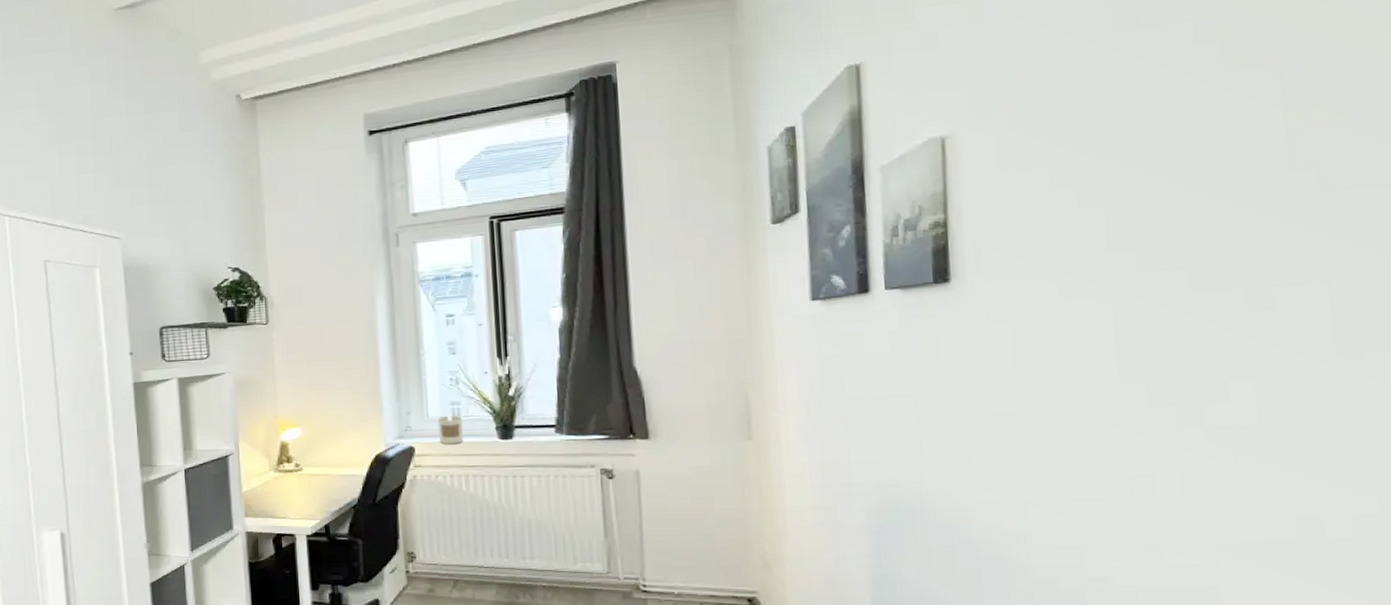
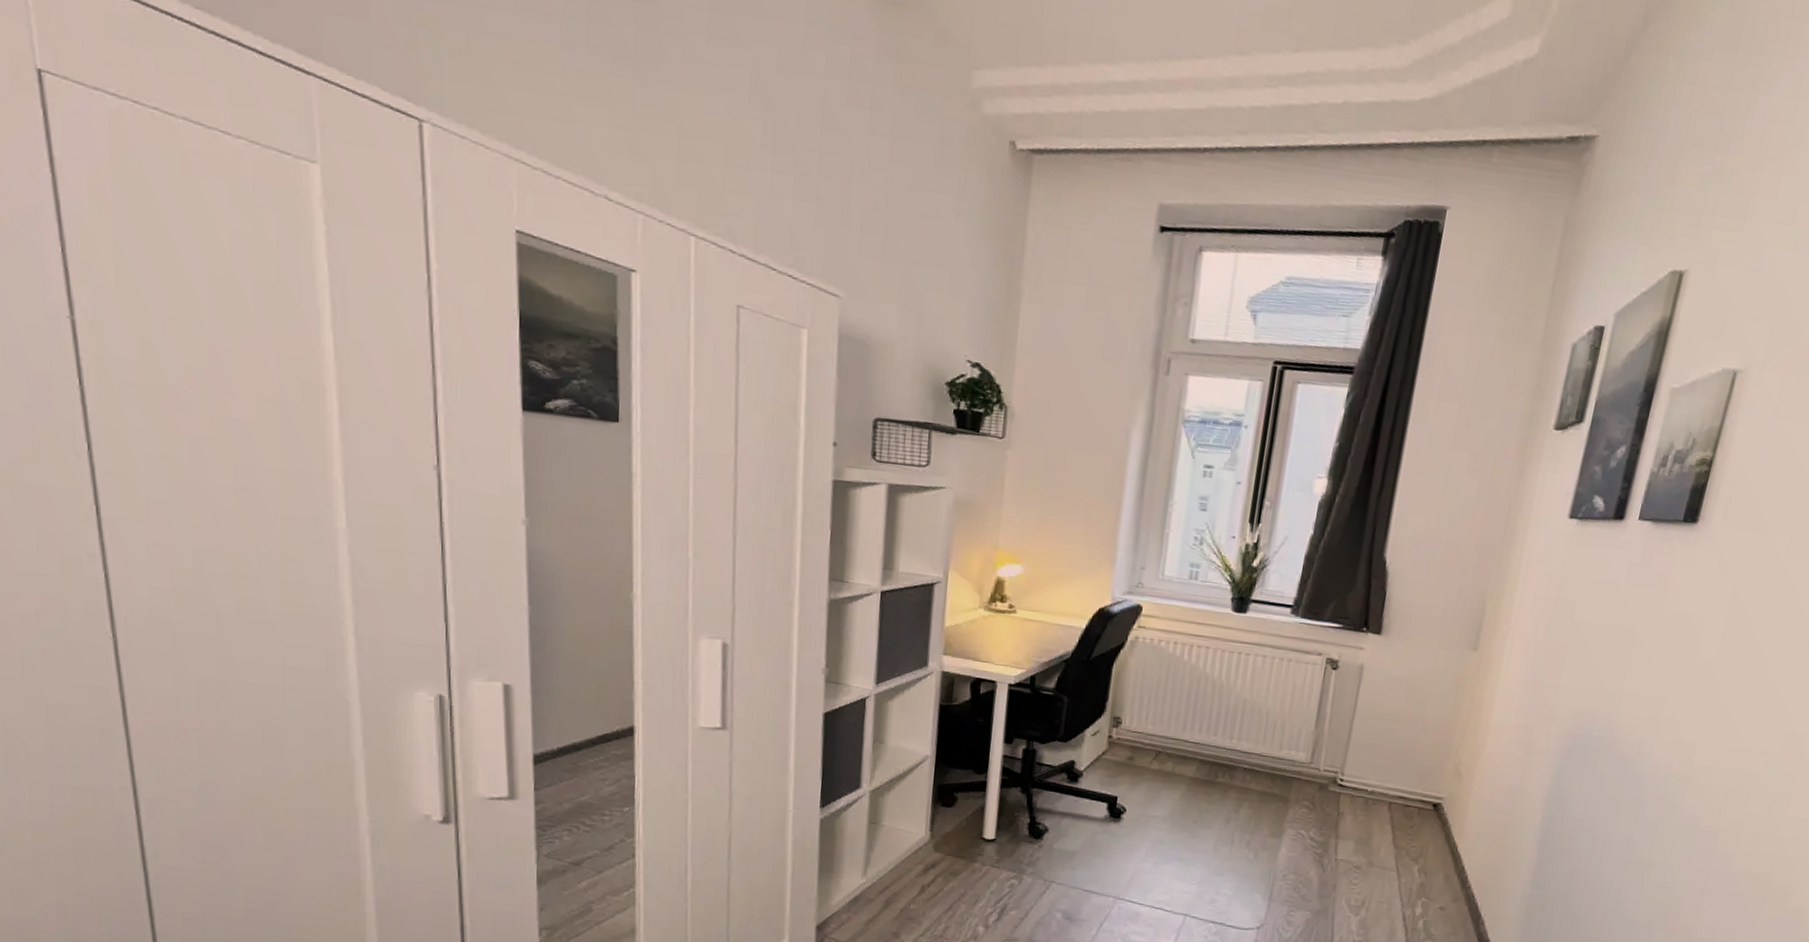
candle: present [437,413,464,445] -> none [1170,575,1200,610]

